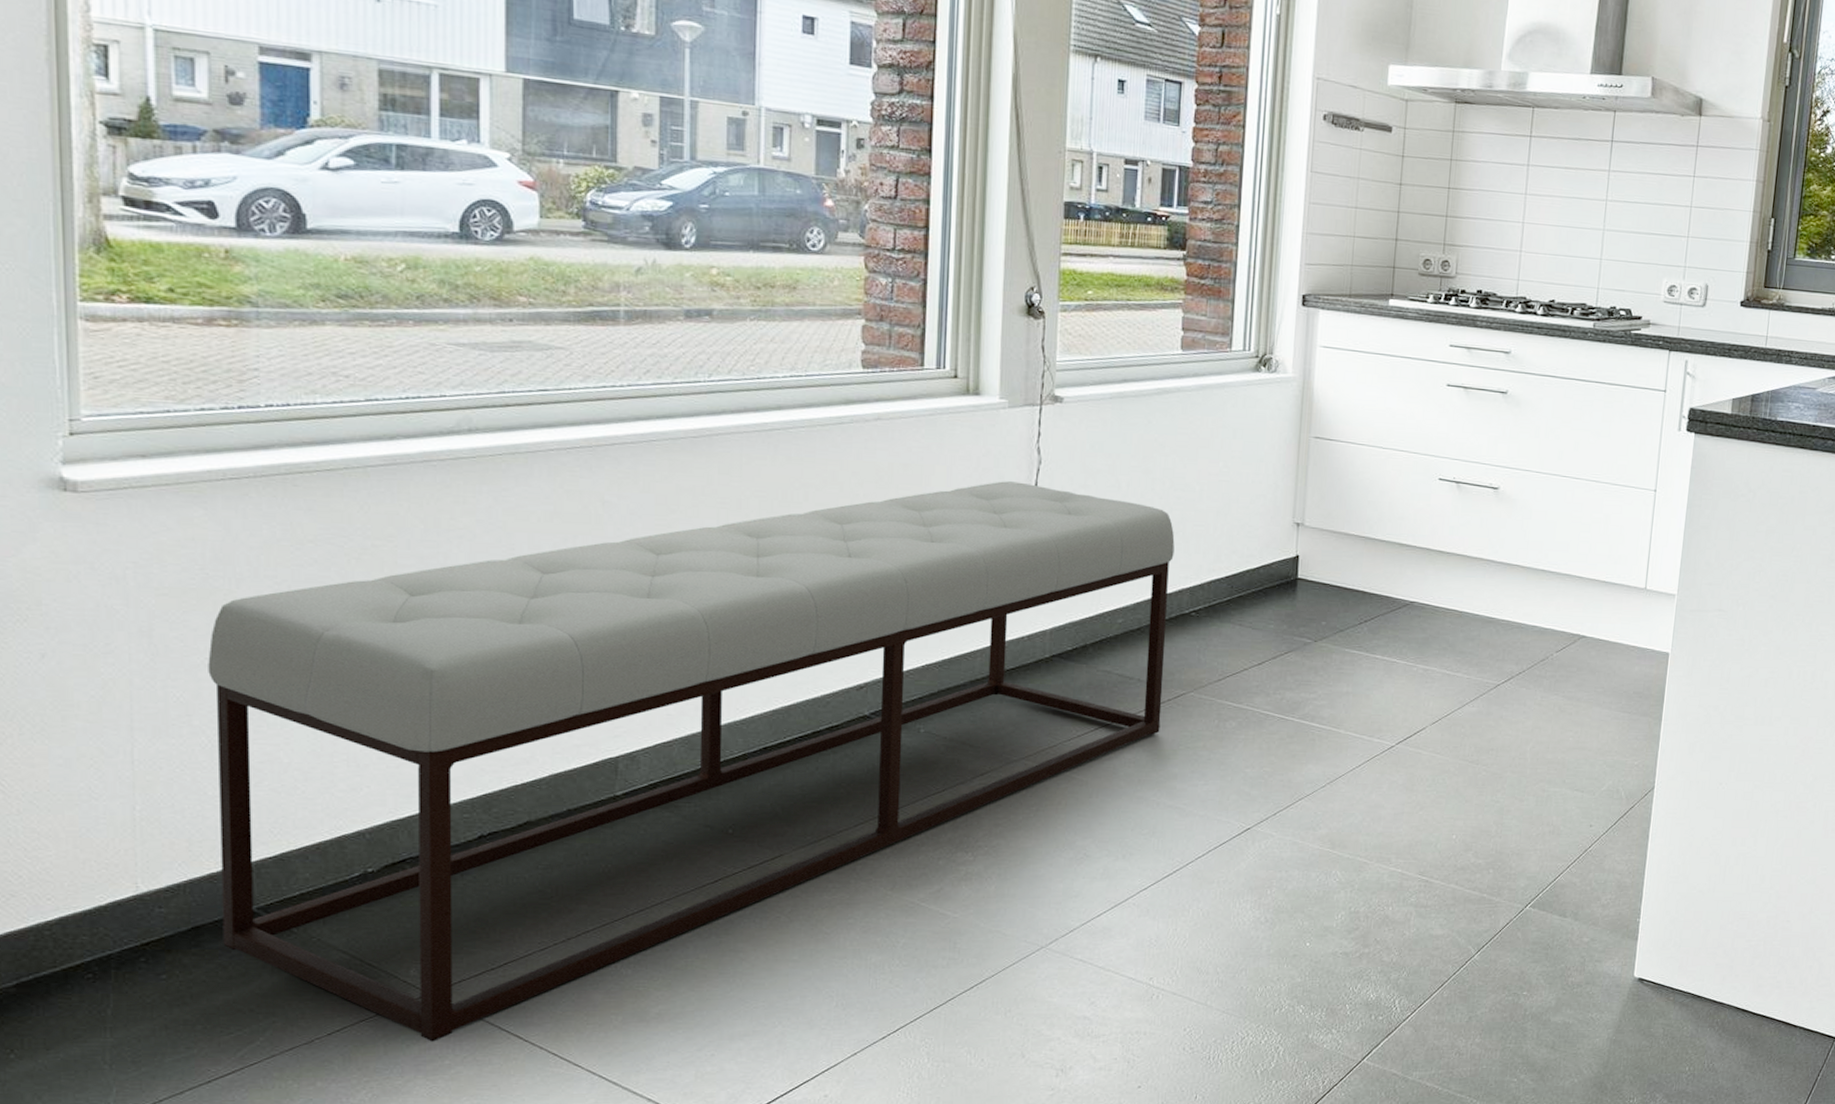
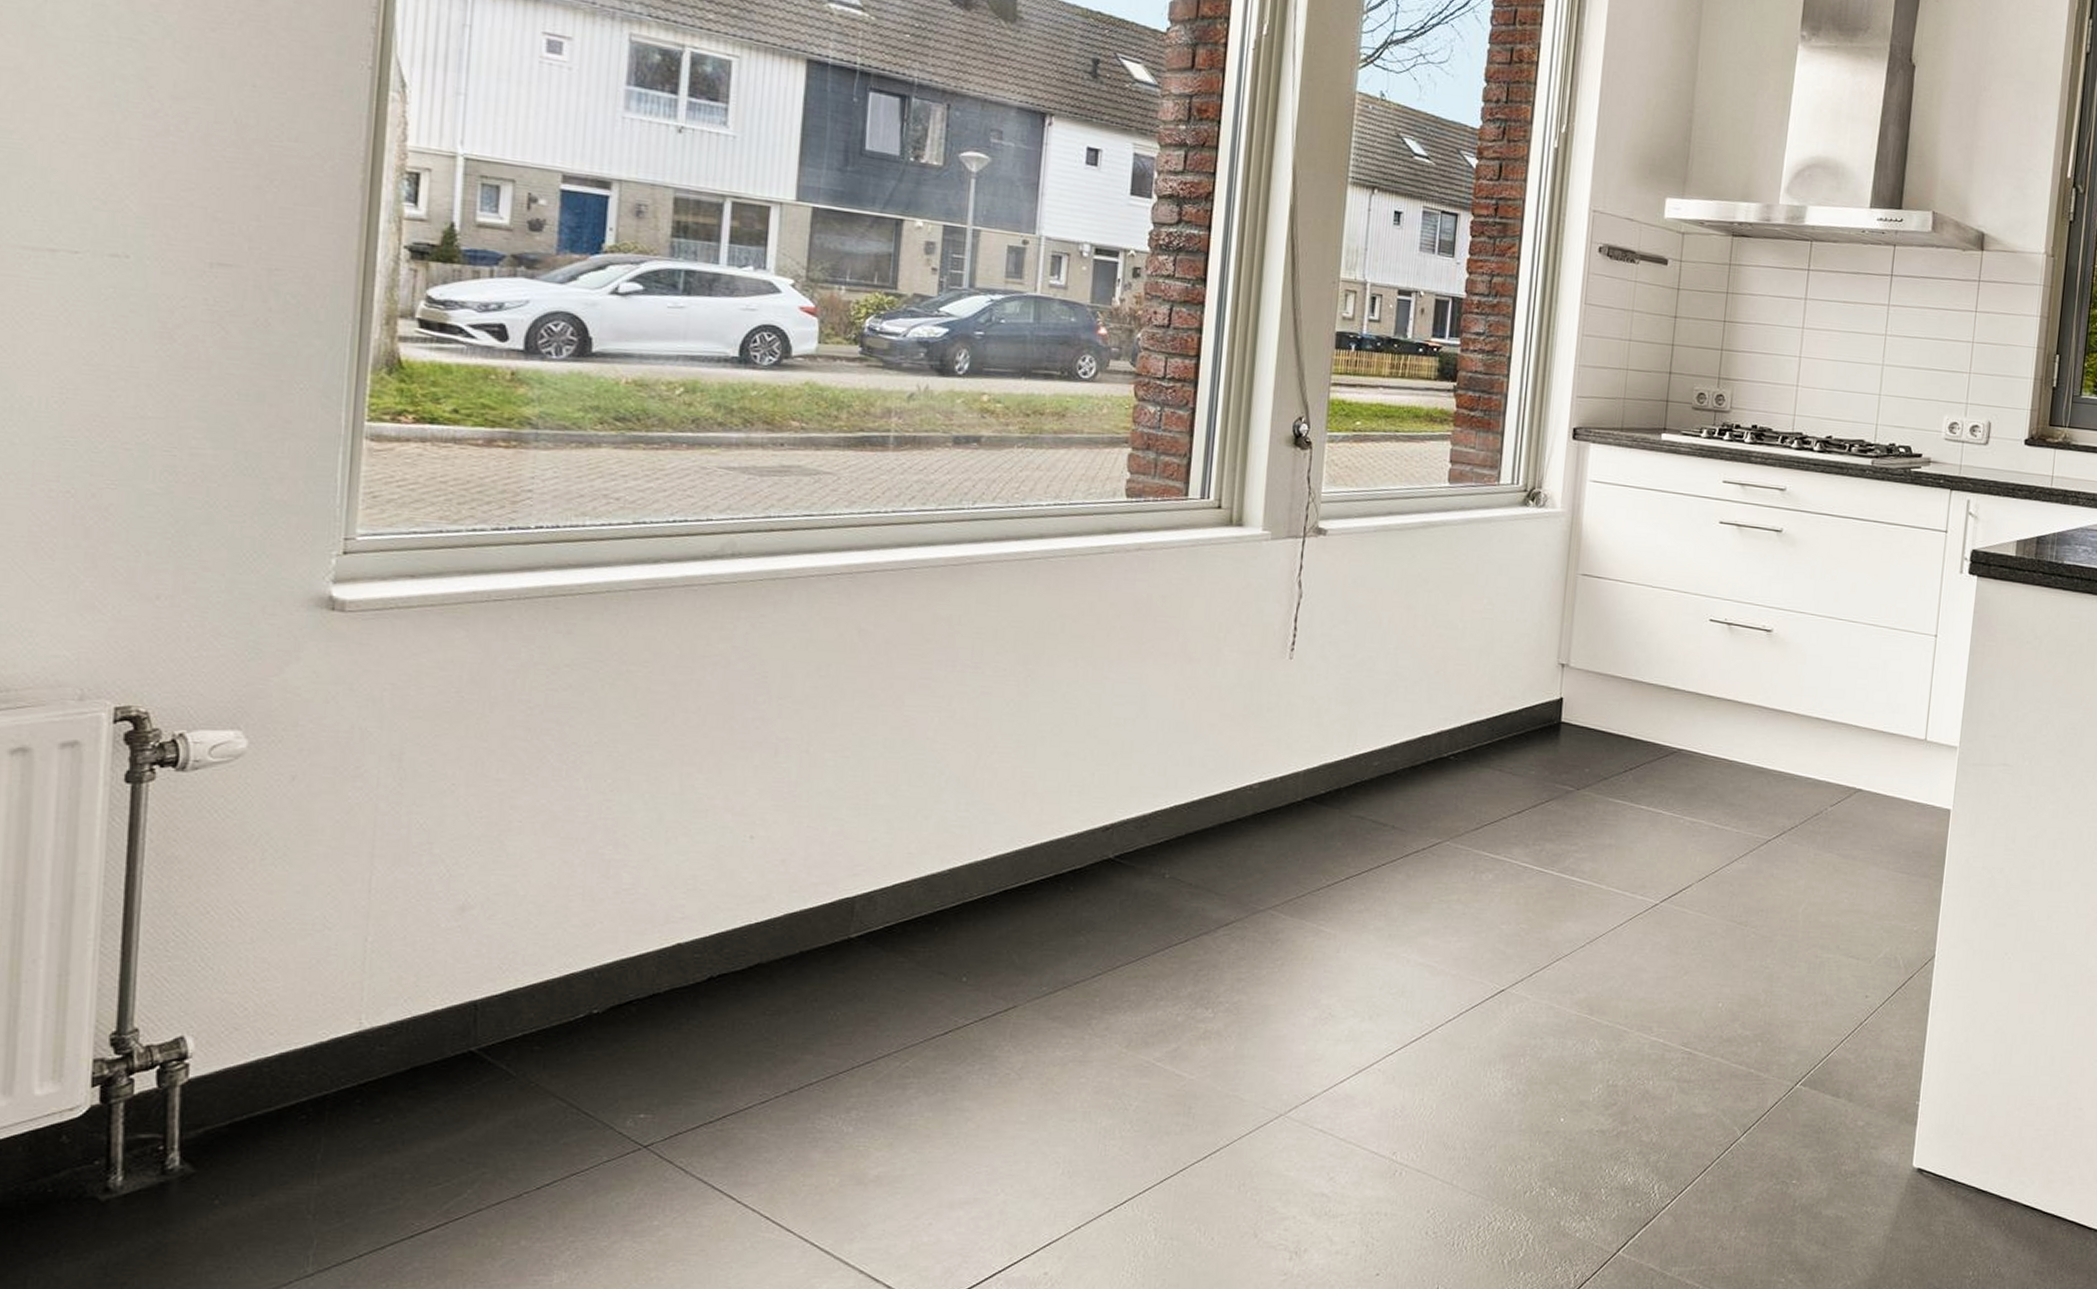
bench: present [208,481,1175,1042] -> none [440,615,1436,1200]

